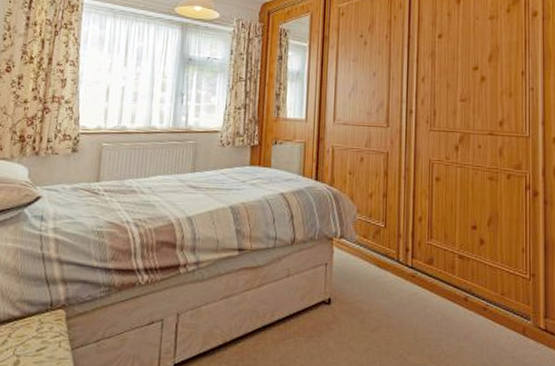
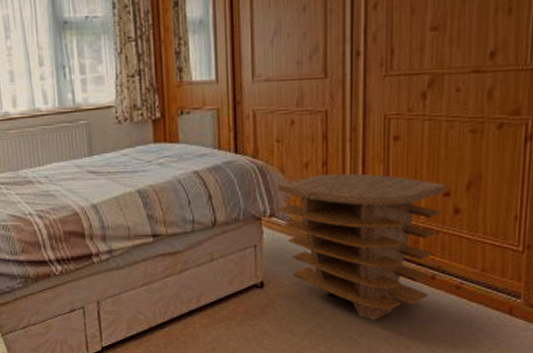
side table: none [347,203,474,339] -> present [277,173,447,321]

